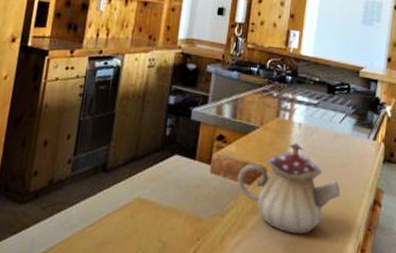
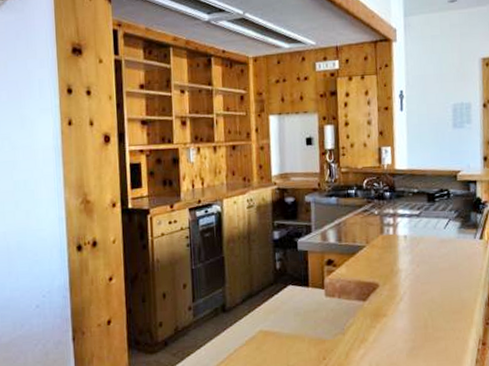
teapot: present [237,143,341,235] -> none [352,255,455,339]

